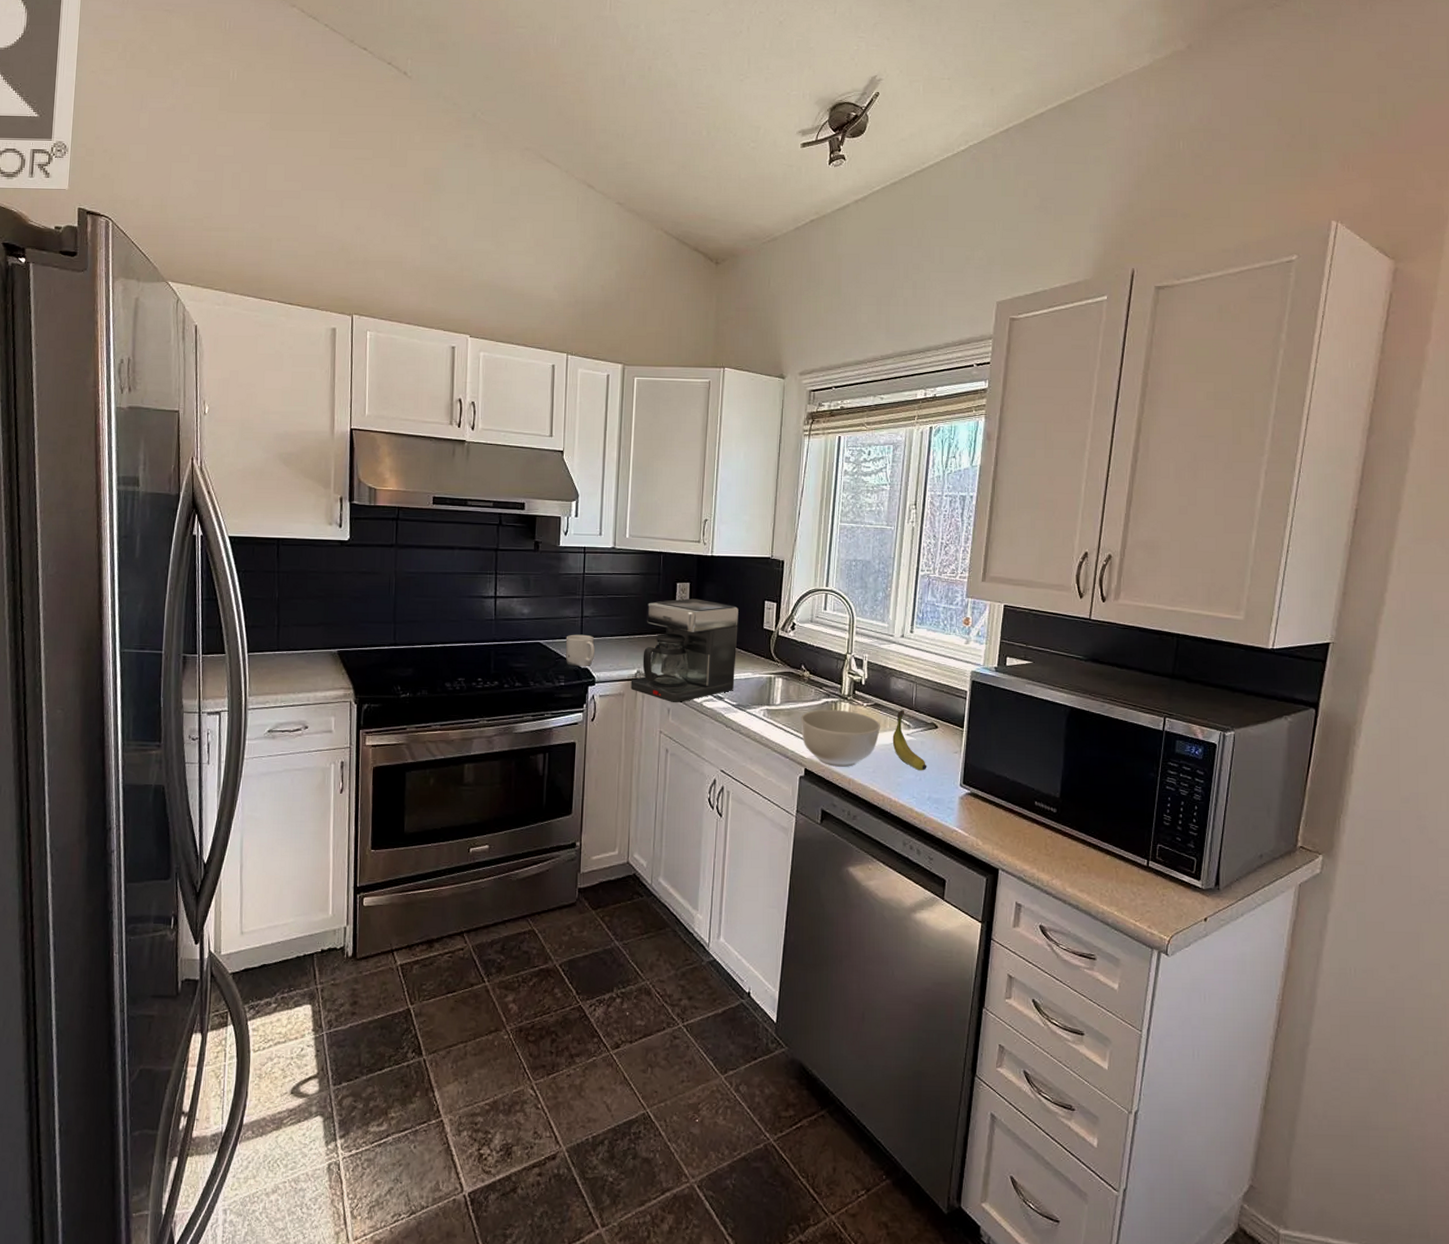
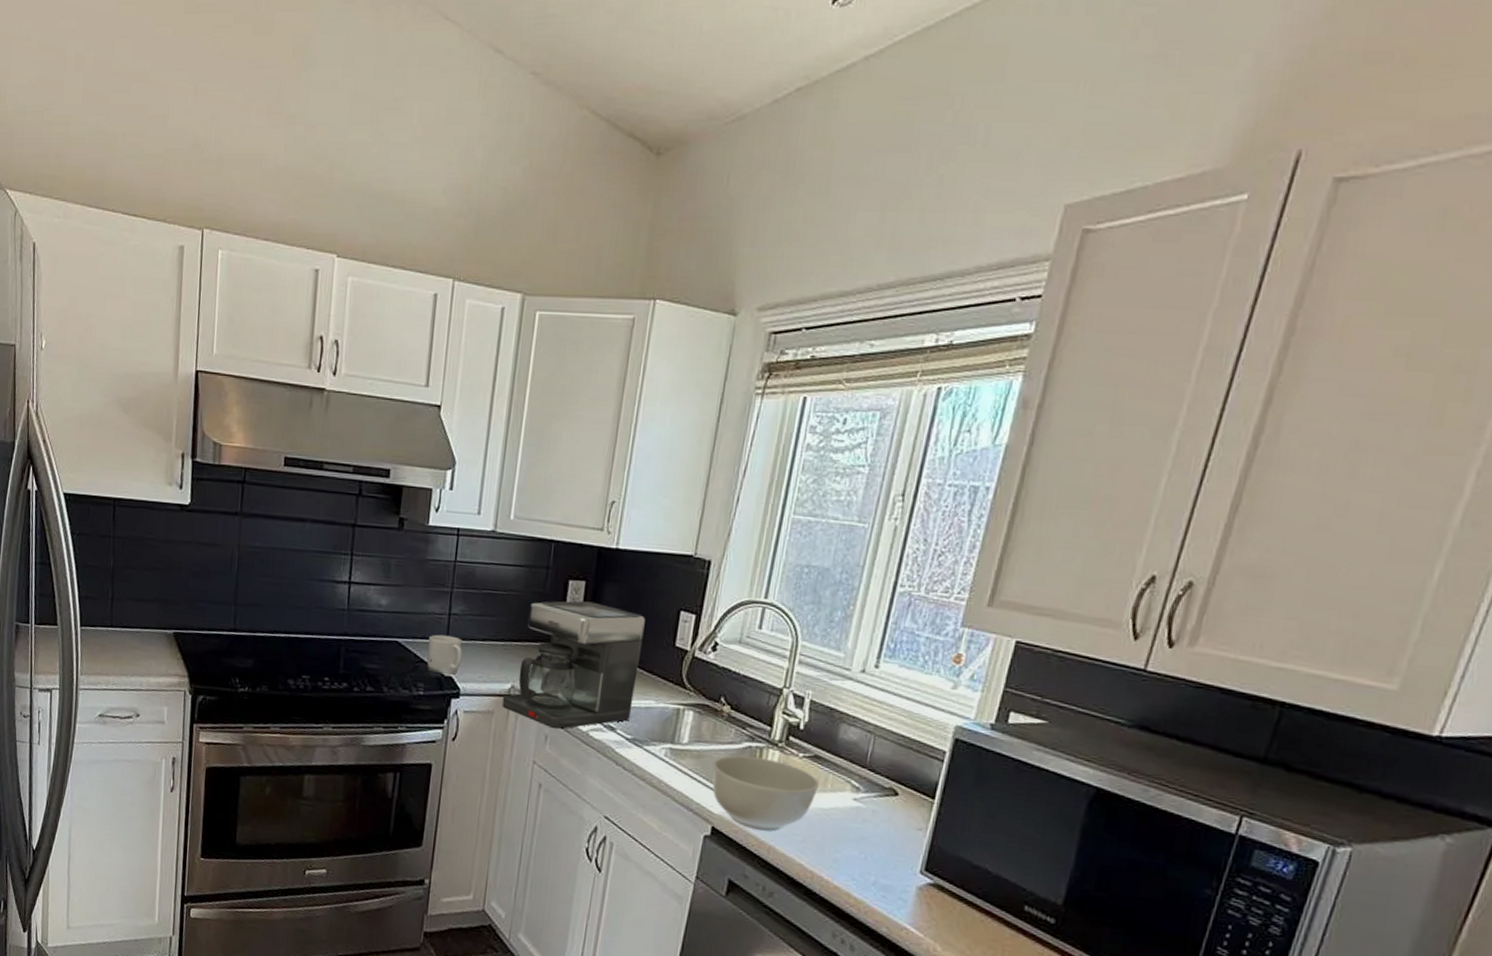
banana: present [892,710,927,771] -> none [832,767,877,848]

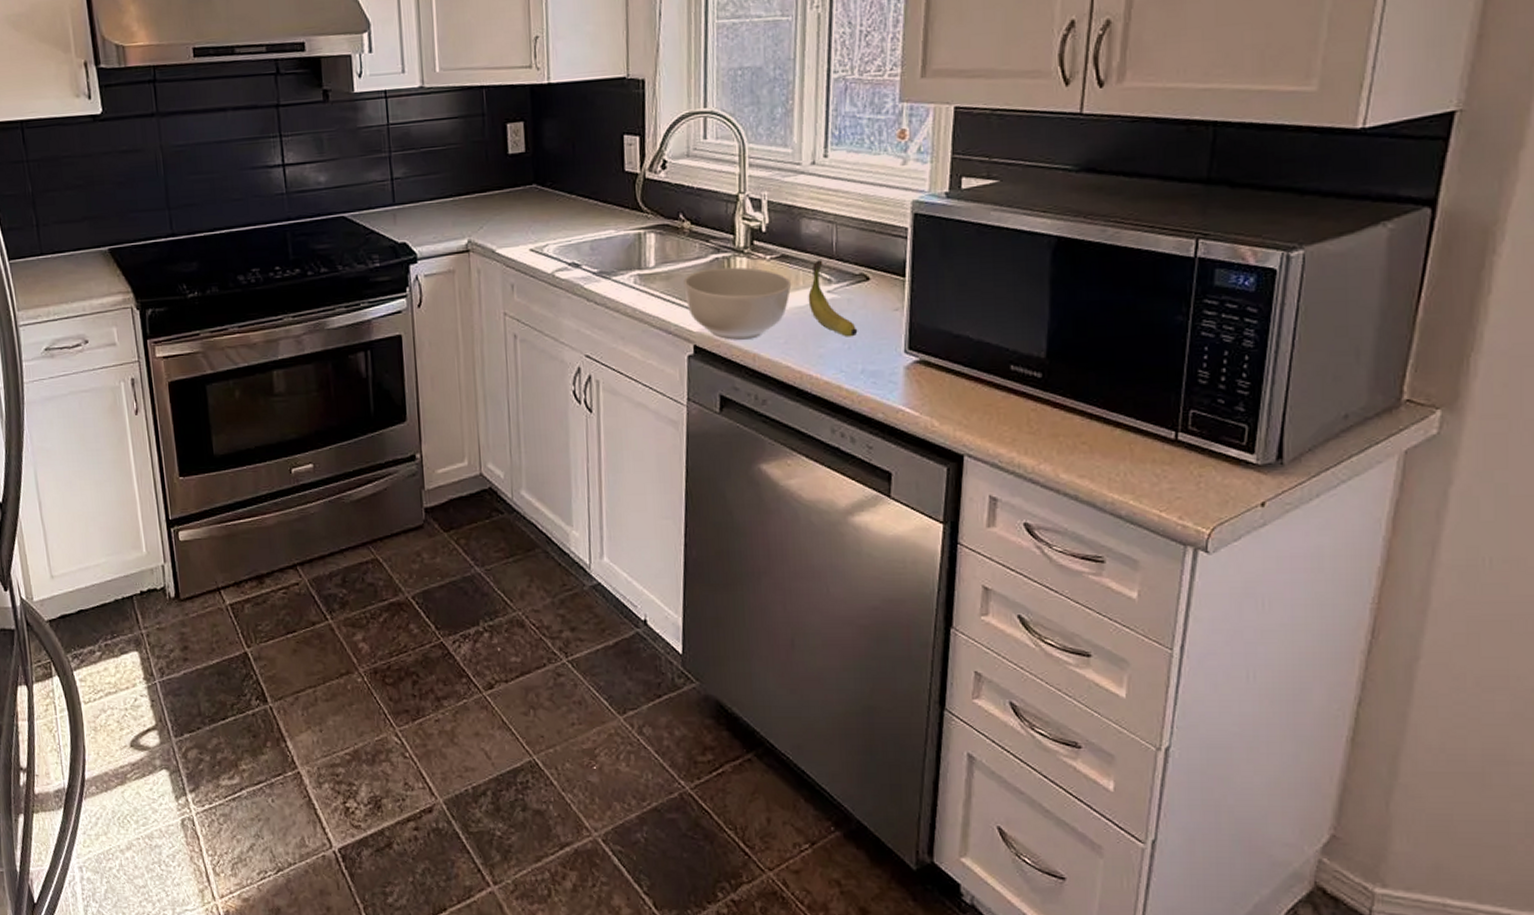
mug: present [427,634,463,675] -> none [374,201,414,243]
coffee maker: present [502,601,646,730] -> none [461,141,593,277]
banana: none [832,767,877,848] -> present [808,260,858,337]

